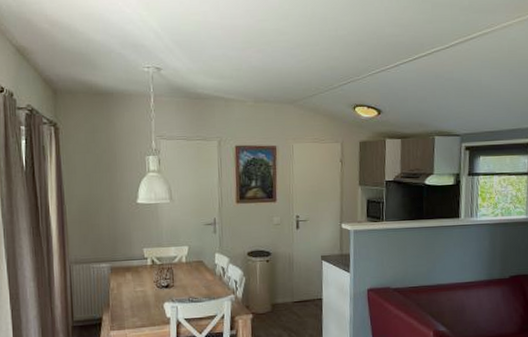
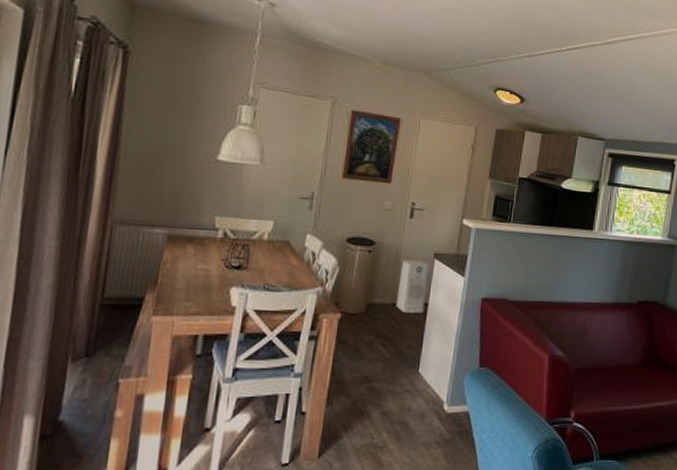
air purifier: none [295,264,320,308] -> present [396,260,430,313]

